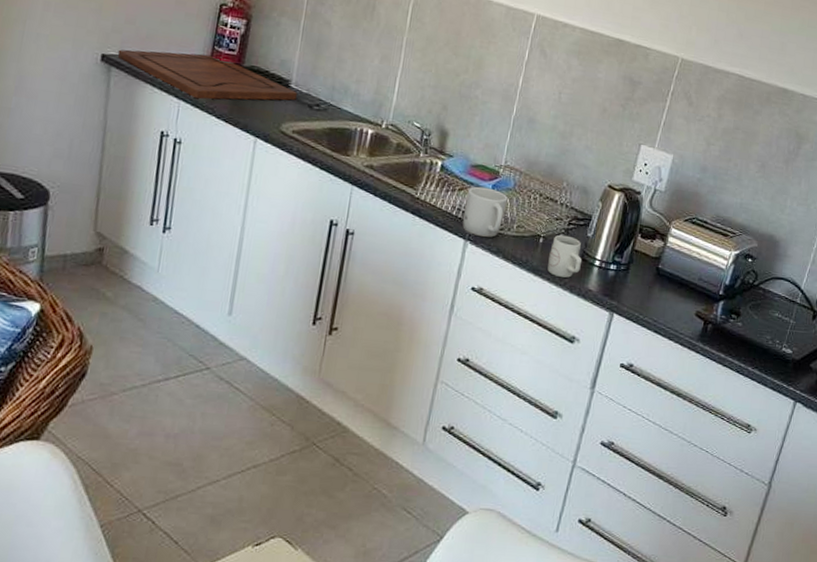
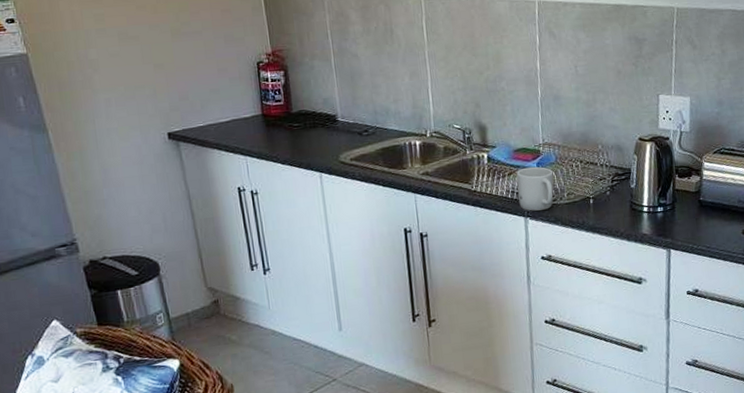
cutting board: present [117,49,297,101] -> none [180,109,346,152]
mug: present [547,234,583,279] -> none [601,191,632,230]

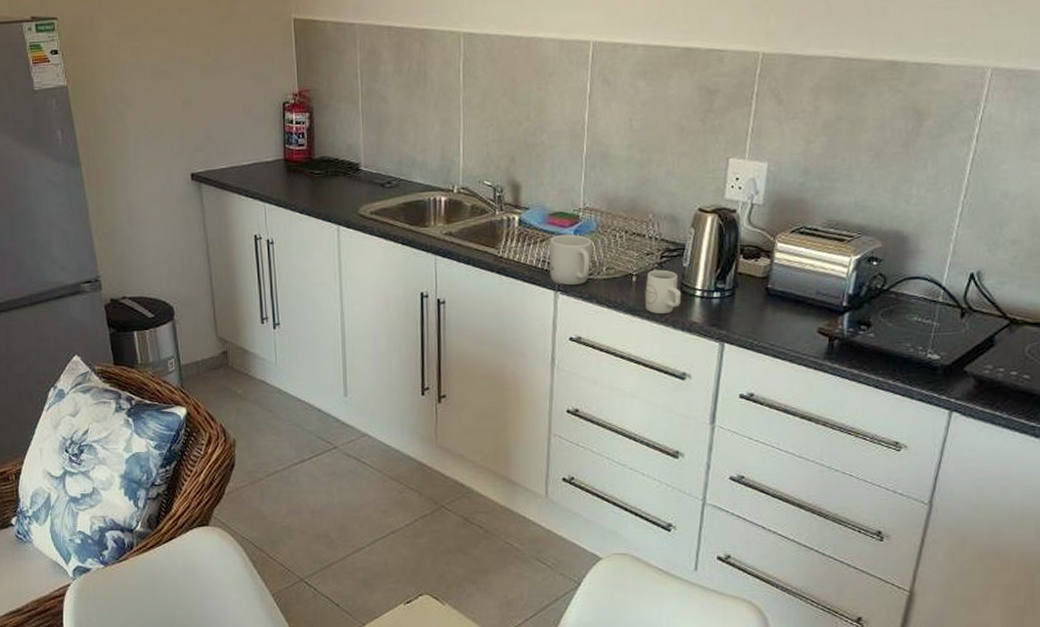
mug: none [601,191,632,230] -> present [645,269,682,315]

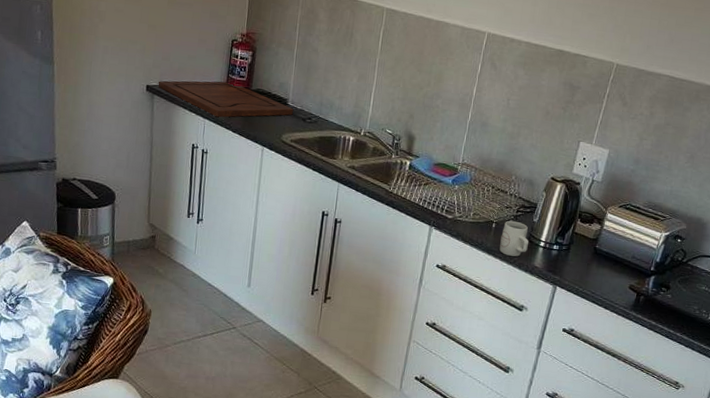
cutting board: none [204,154,368,199] -> present [158,81,293,118]
mug: present [549,234,593,286] -> none [427,181,465,224]

